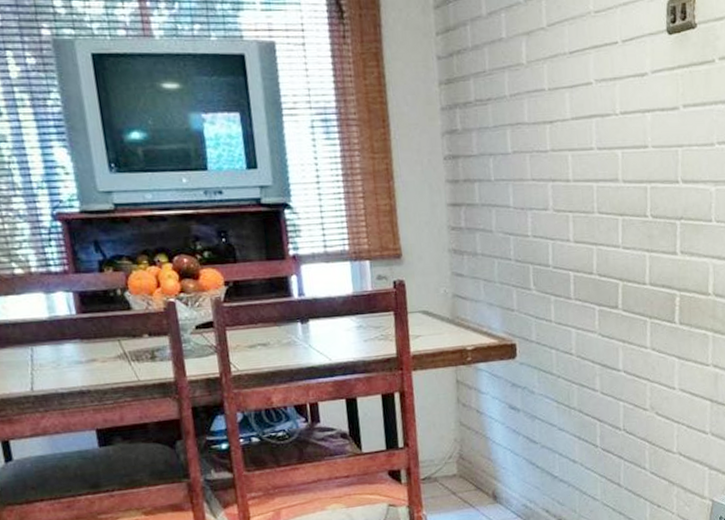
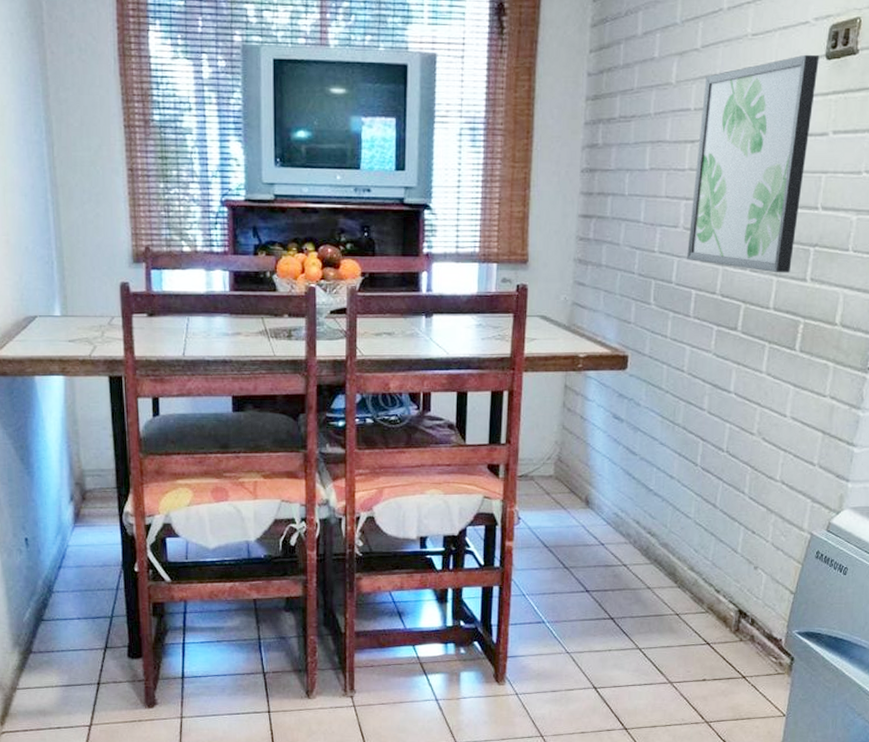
wall art: none [555,30,662,249] -> present [687,54,820,273]

